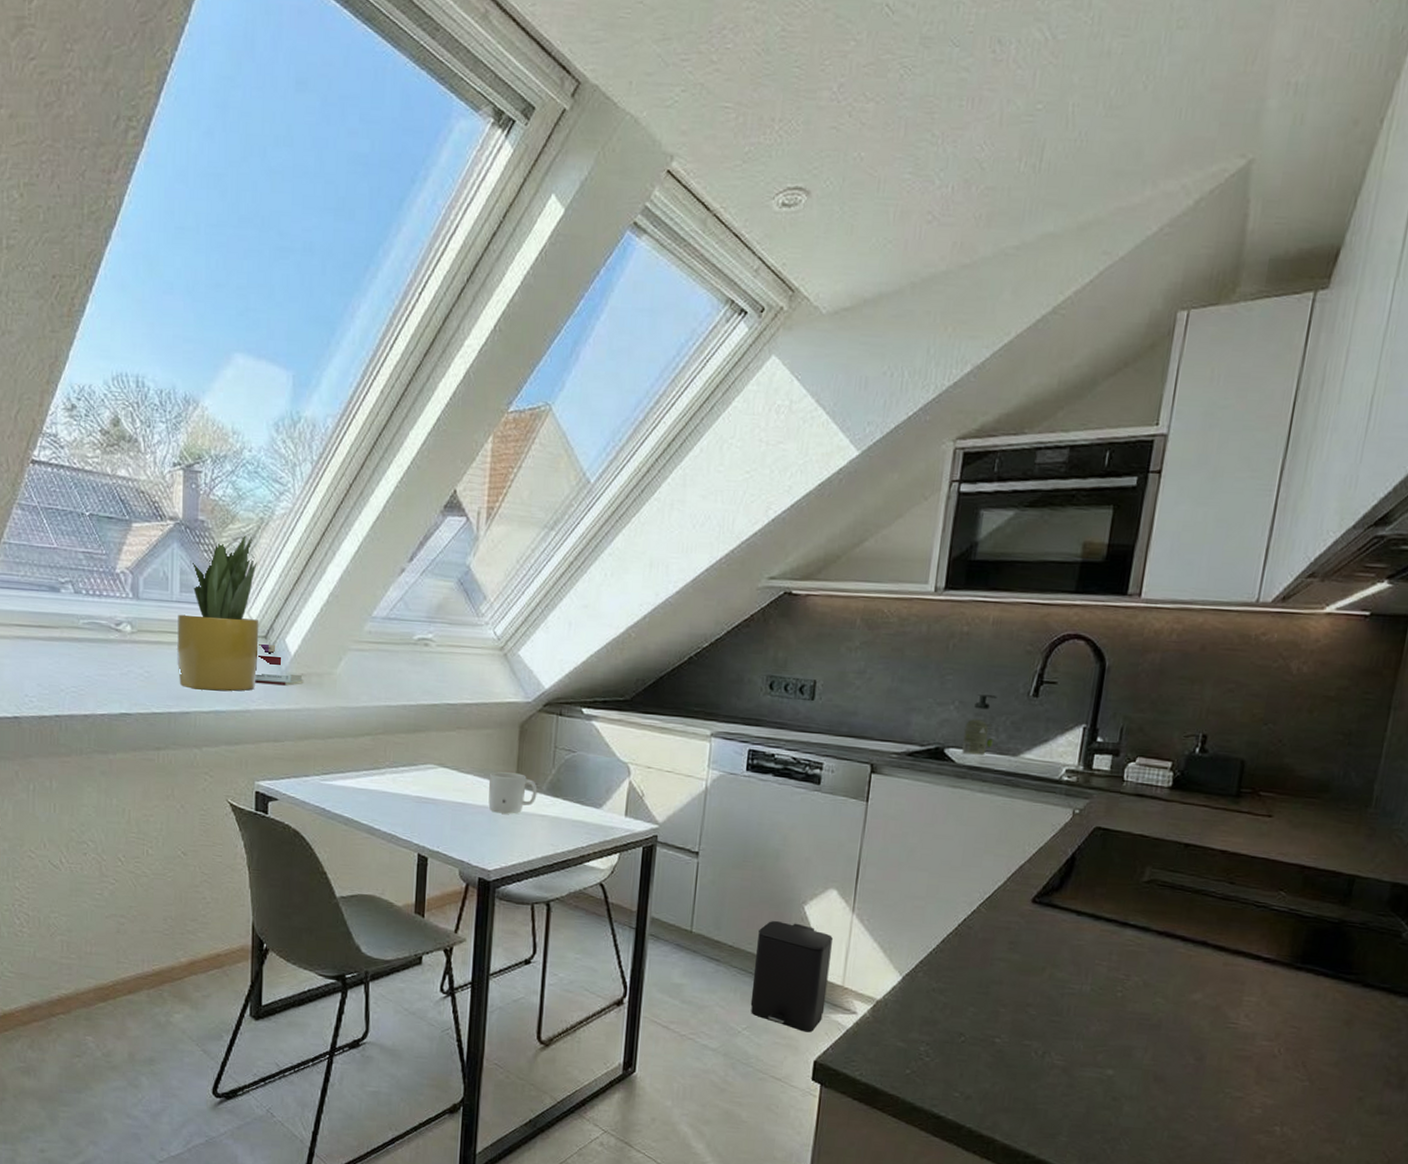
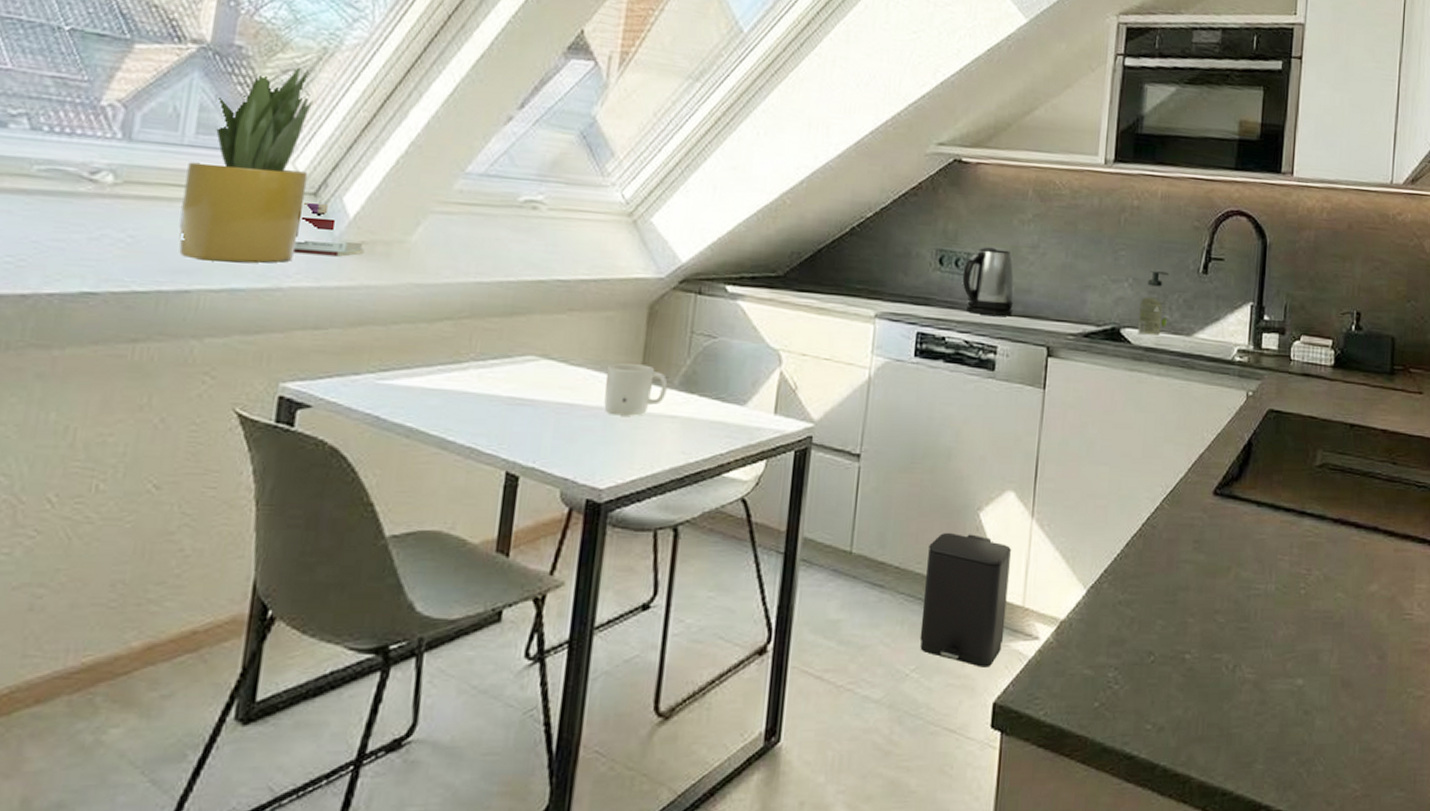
kettle: none [791,672,841,736] -> present [962,246,1014,317]

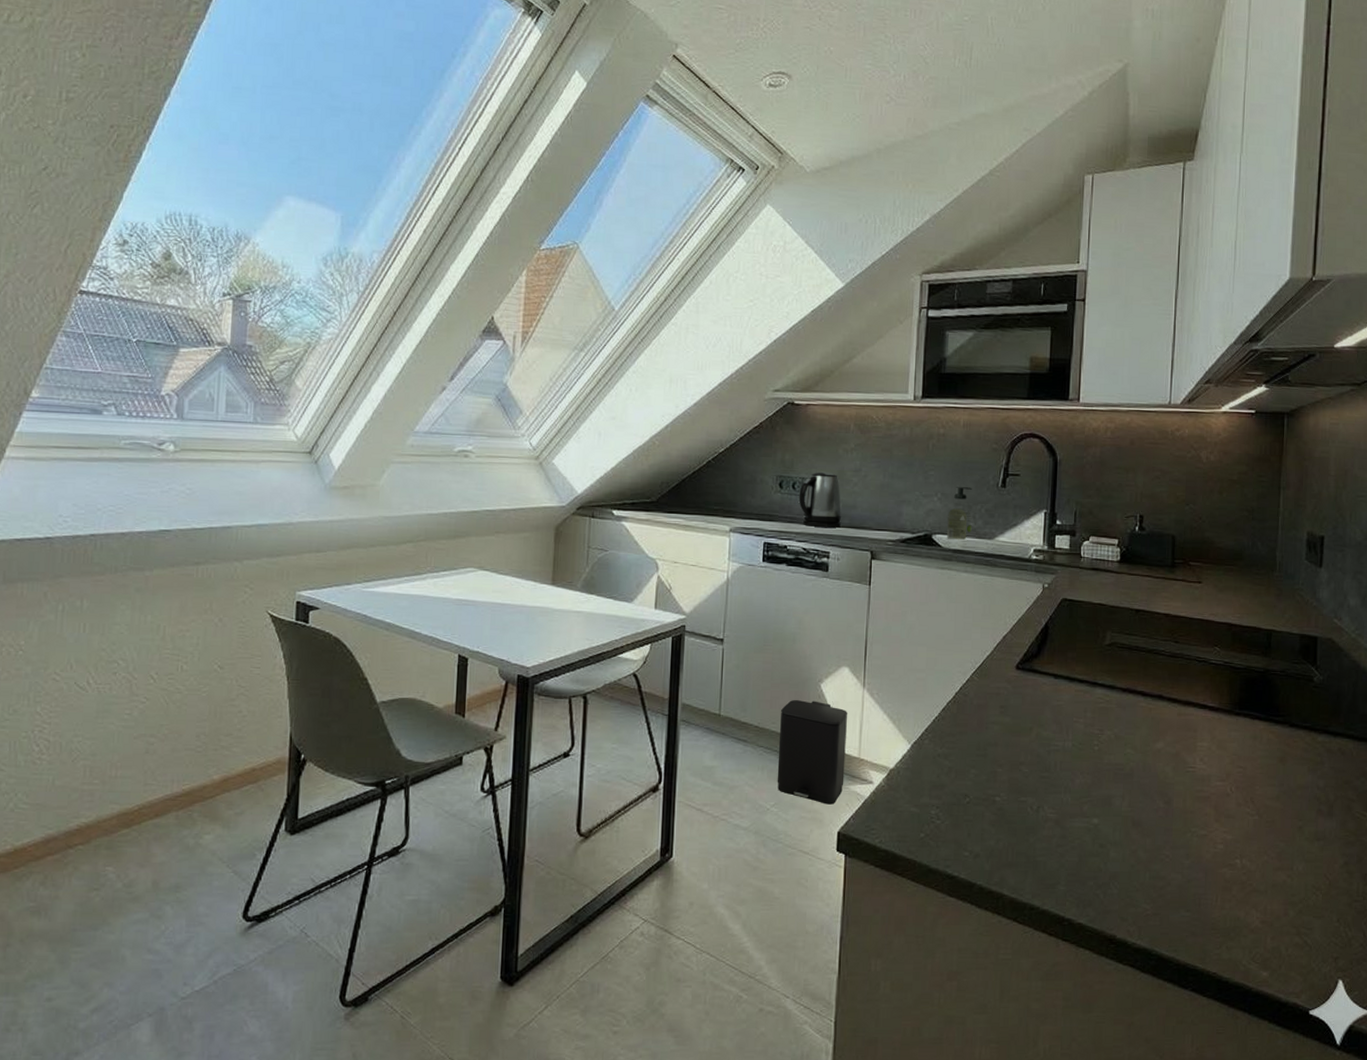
planter: present [179,67,315,263] -> none [220,359,305,505]
books: present [292,203,365,257] -> none [297,460,347,498]
mug: present [604,363,668,416] -> none [526,572,573,612]

